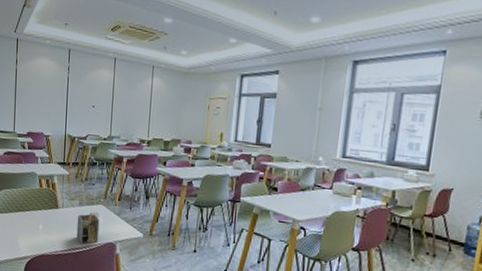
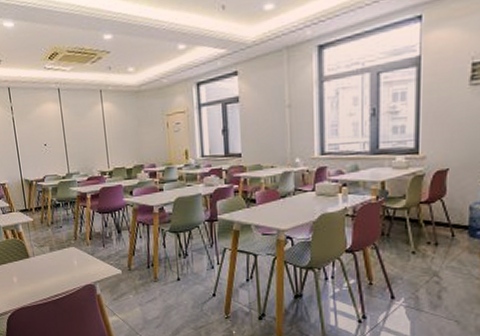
napkin holder: present [76,212,100,245] -> none [50,255,77,291]

